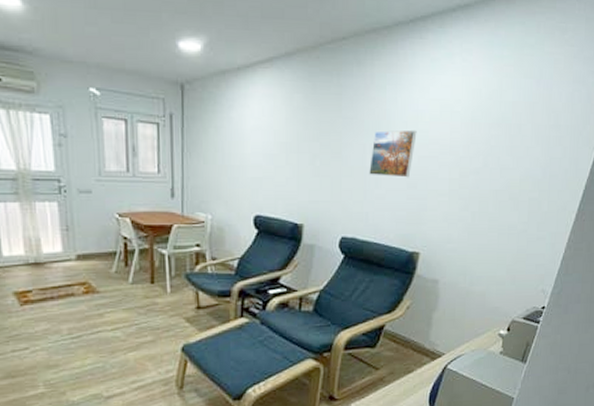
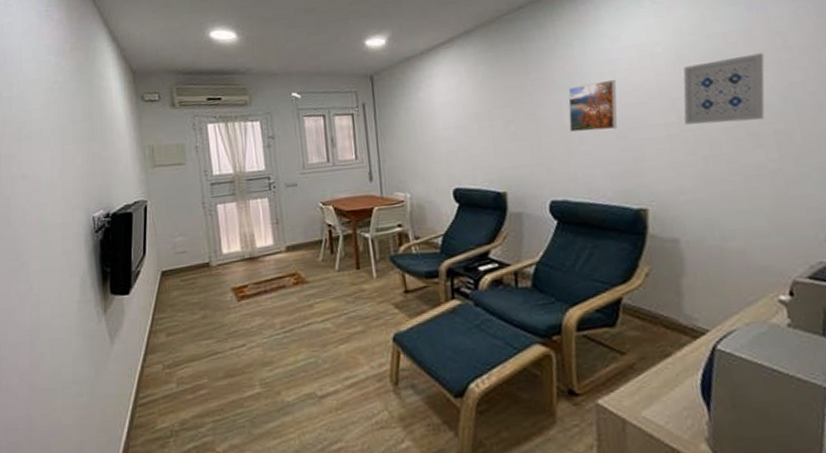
wall art: none [464,126,539,187] -> present [683,53,765,125]

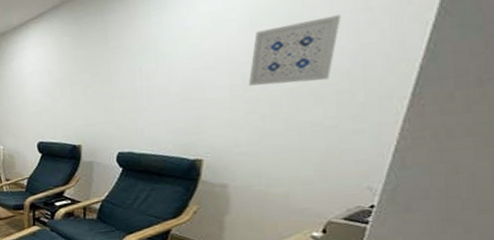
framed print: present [568,79,618,132] -> none [140,45,188,94]

